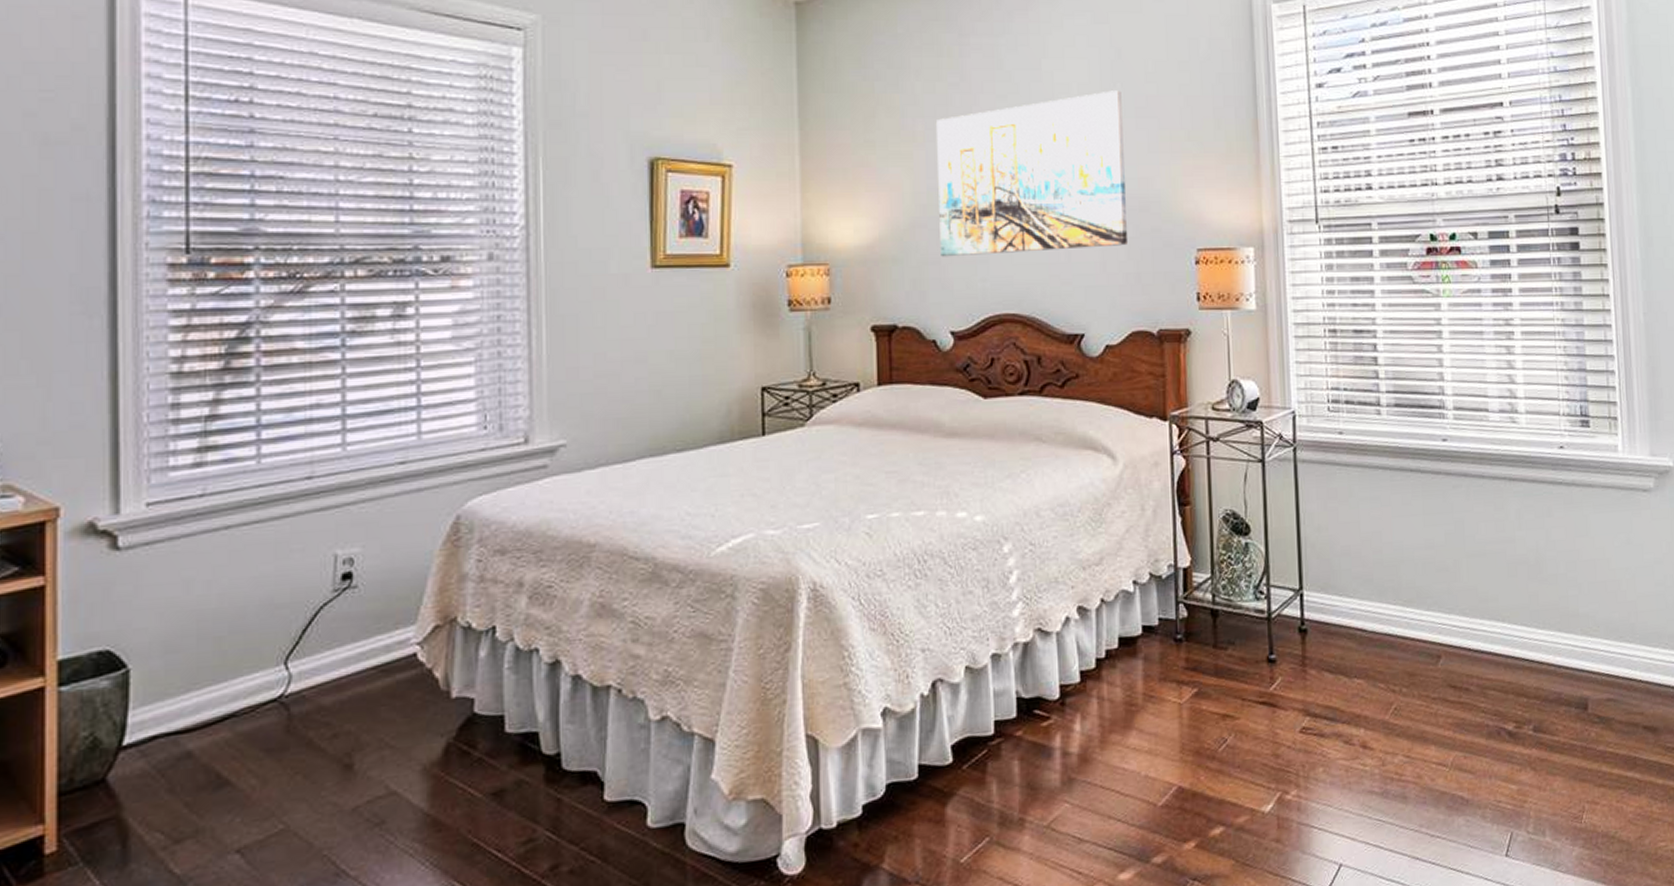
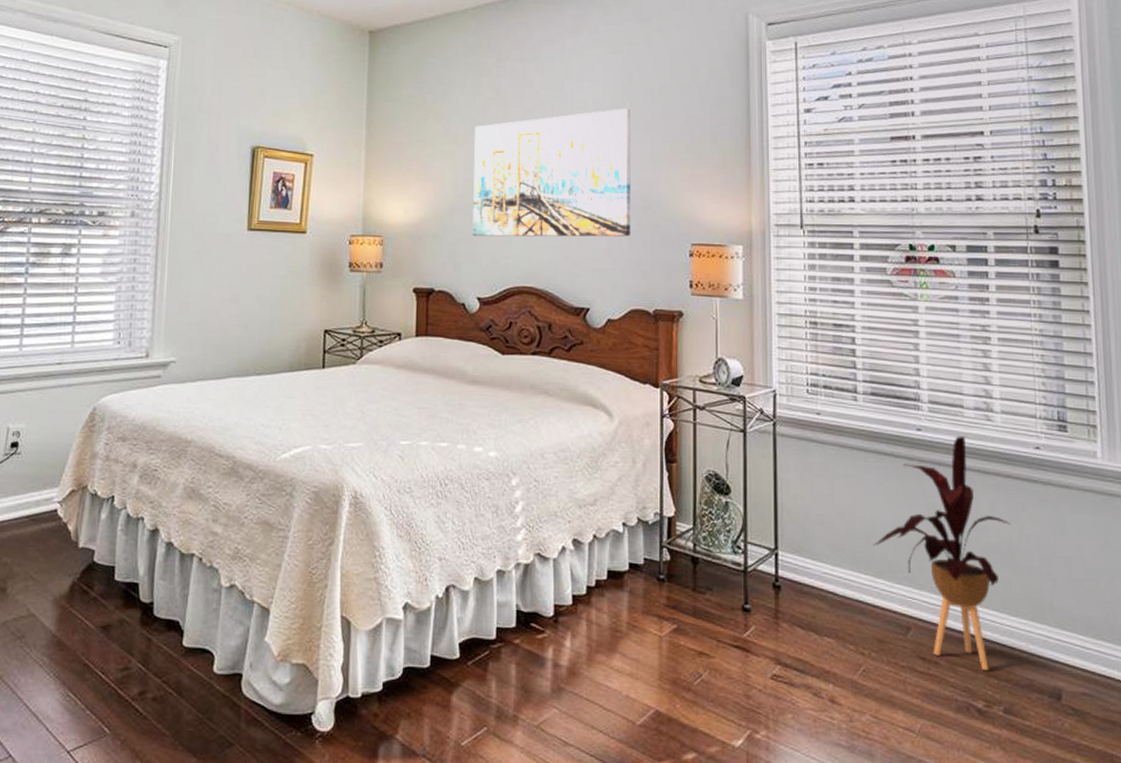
house plant: none [1401,442,1538,690] -> present [873,436,1012,670]

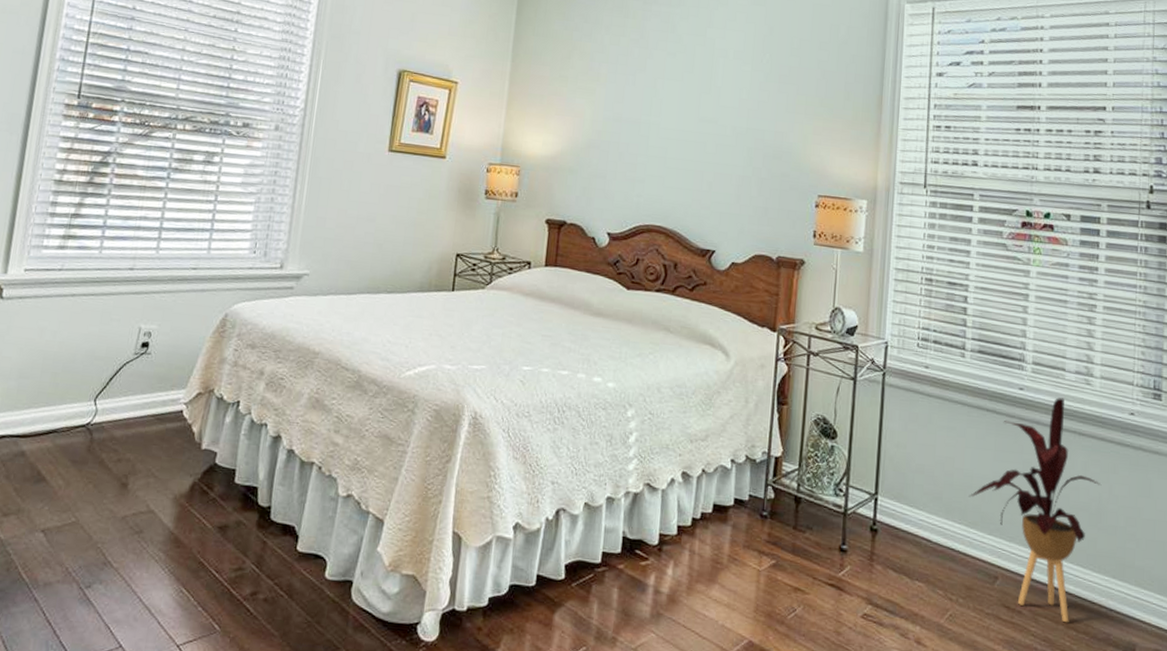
wall art: present [472,108,631,237] -> none [607,59,769,184]

